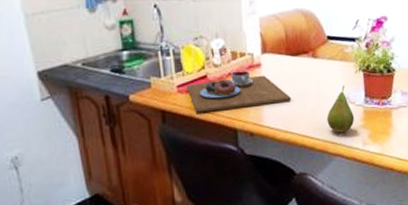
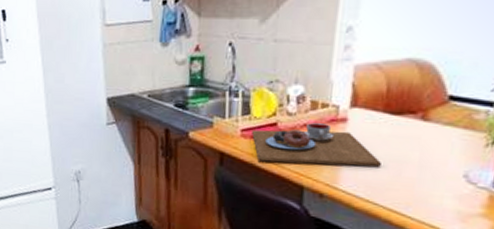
fruit: present [327,85,355,133] -> none [428,159,473,218]

